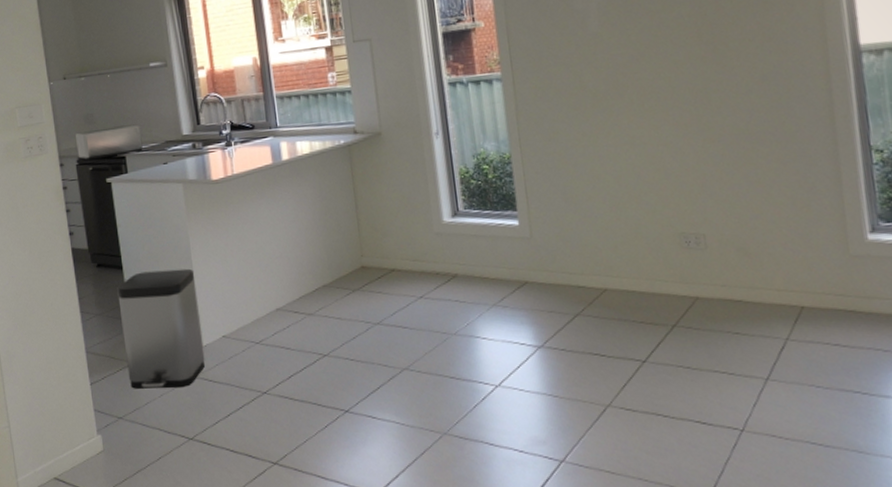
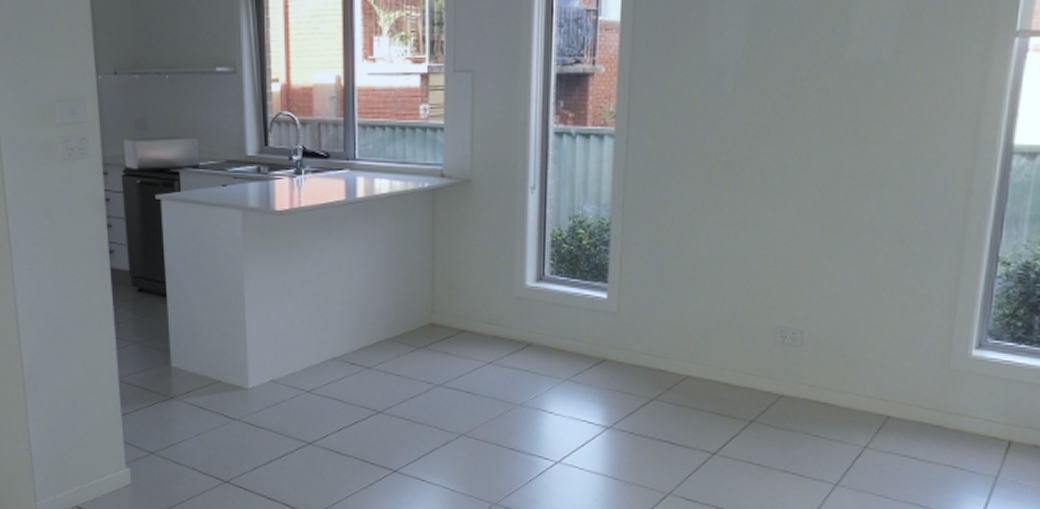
pedal bin: present [117,268,205,389] -> none [159,302,249,429]

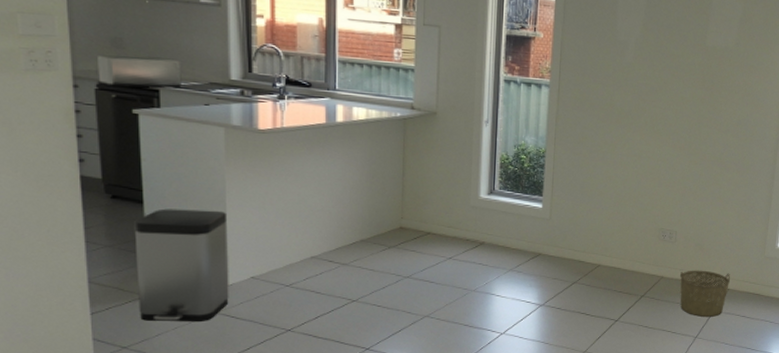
pedal bin: none [159,302,249,429] -> present [134,208,229,321]
basket: none [809,386,891,456] -> present [680,270,730,317]

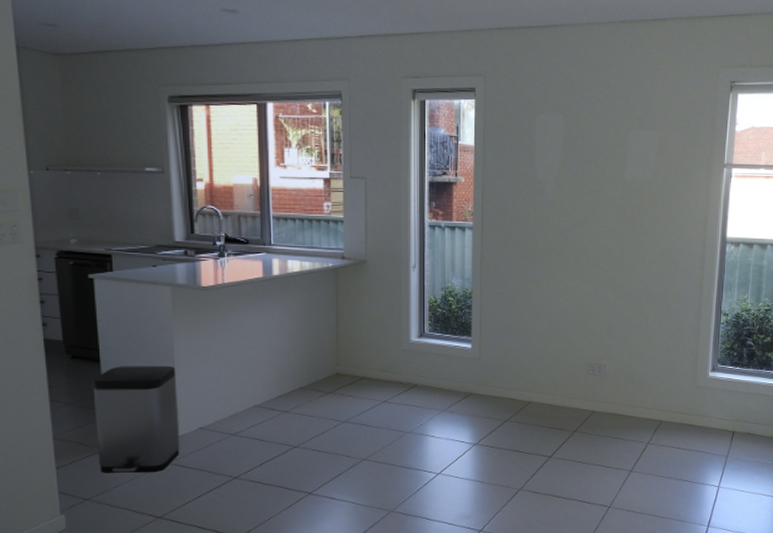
toaster: present [98,55,182,89] -> none [56,225,131,255]
basket: present [680,270,730,317] -> none [612,403,662,450]

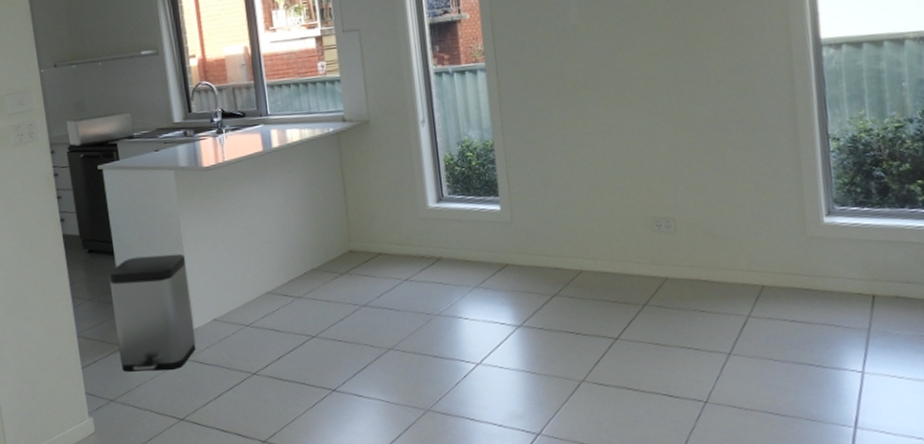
toaster: none [56,225,131,255] -> present [67,111,135,148]

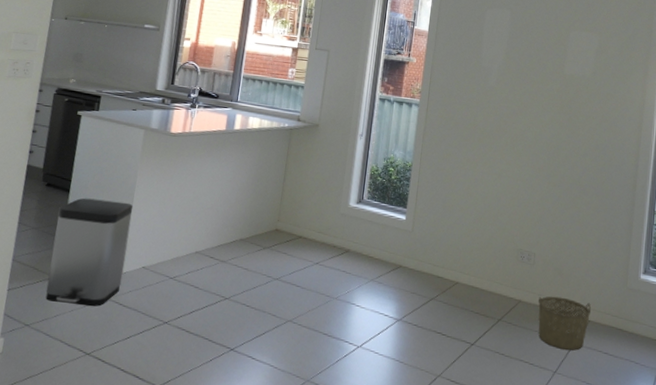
toaster: present [67,111,135,148] -> none [58,66,122,96]
basket: none [690,264,763,326] -> present [538,296,591,351]

